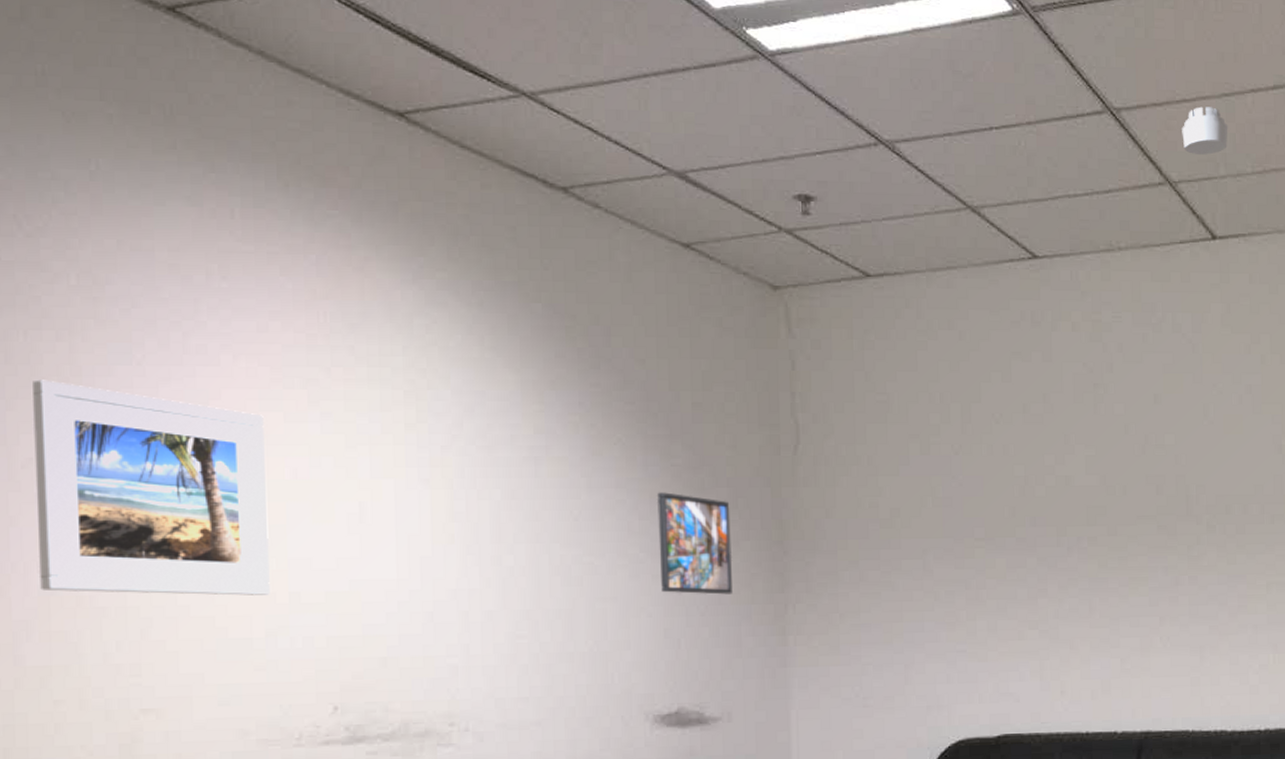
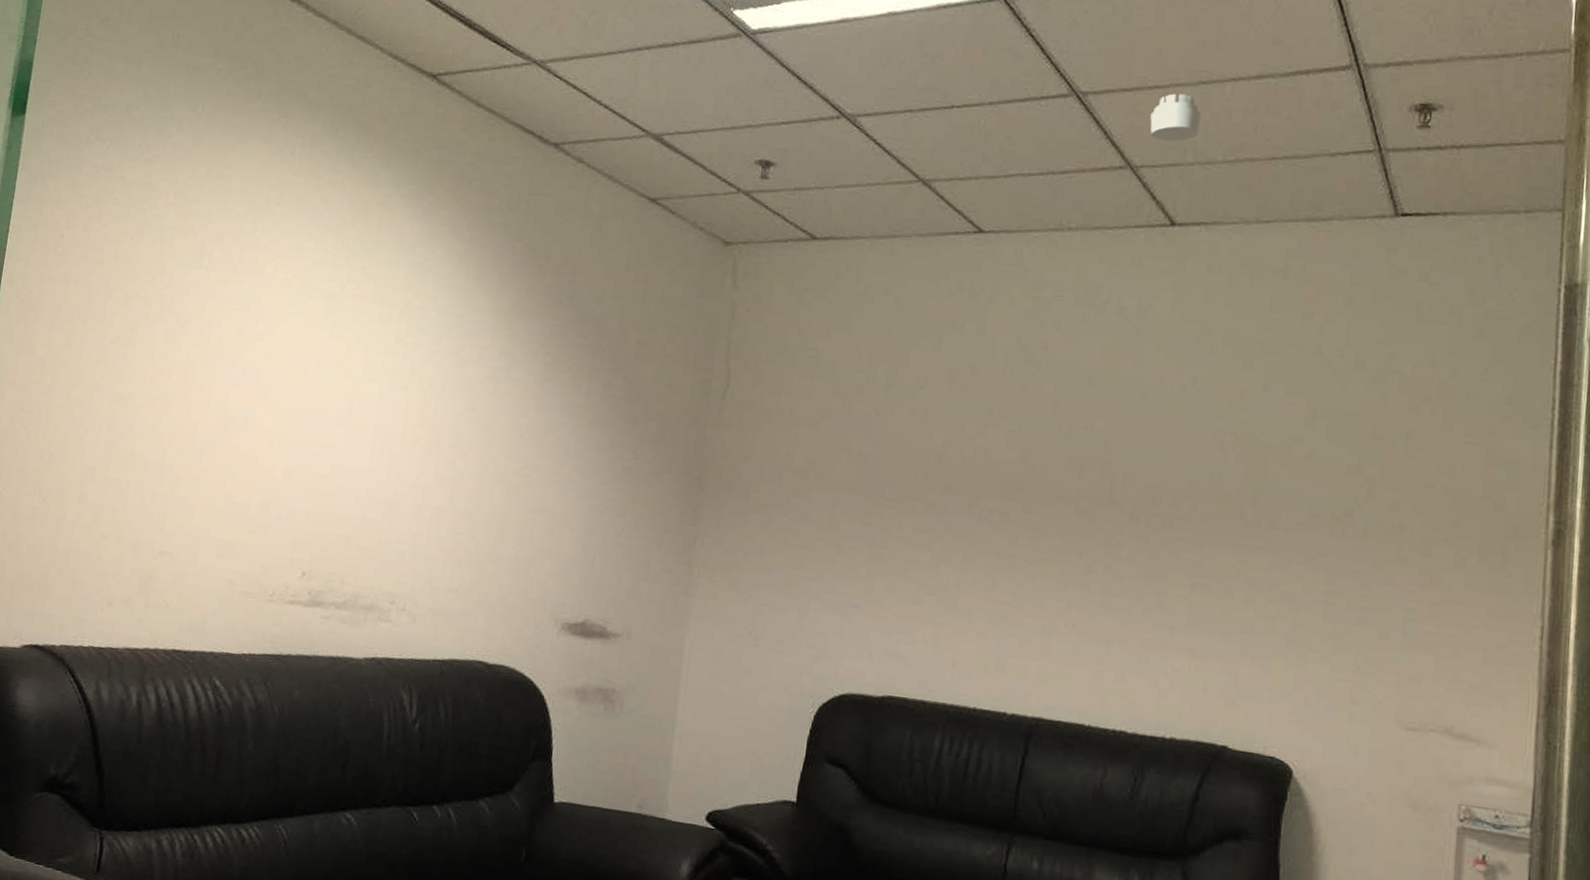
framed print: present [33,379,270,596] -> none [107,275,289,470]
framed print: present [656,492,733,595] -> none [585,419,658,521]

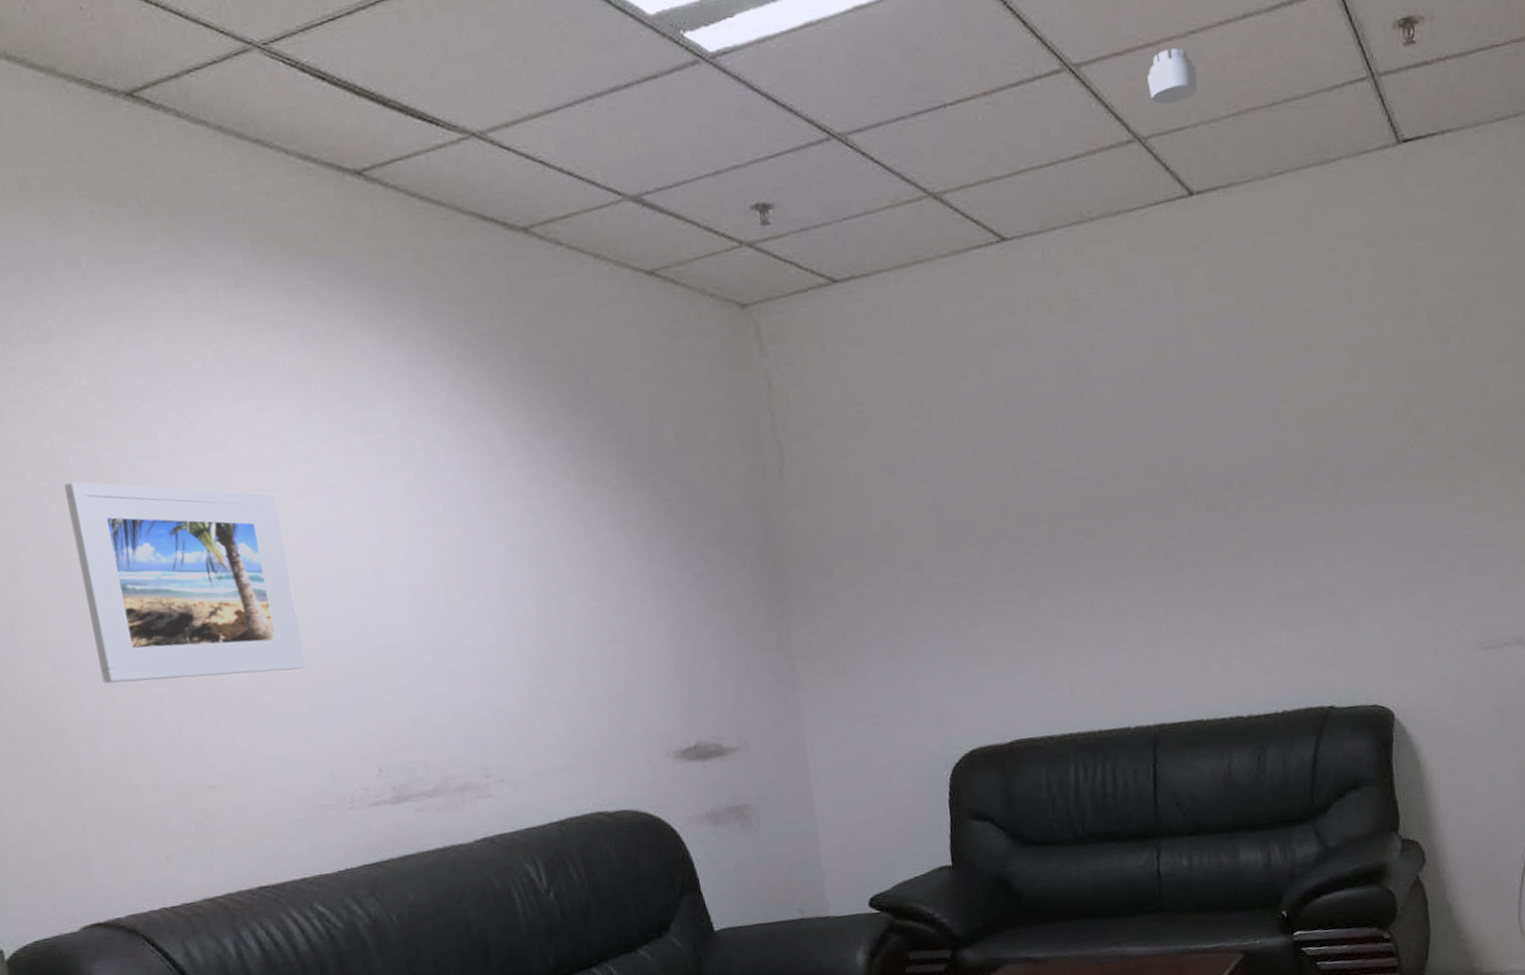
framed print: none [107,275,289,470] -> present [64,481,306,684]

